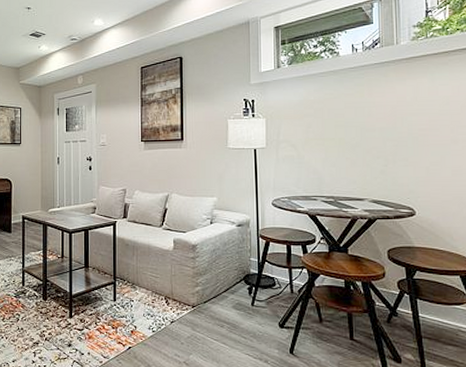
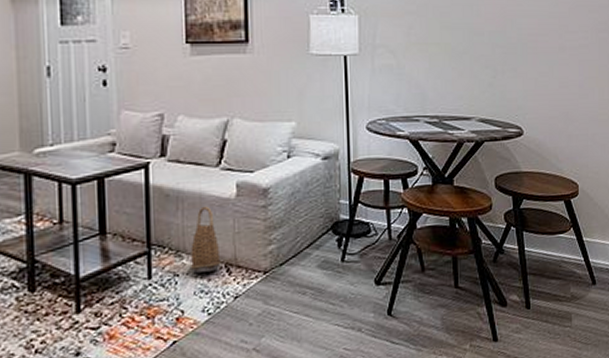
basket: none [141,254,162,301] -> present [189,206,221,273]

